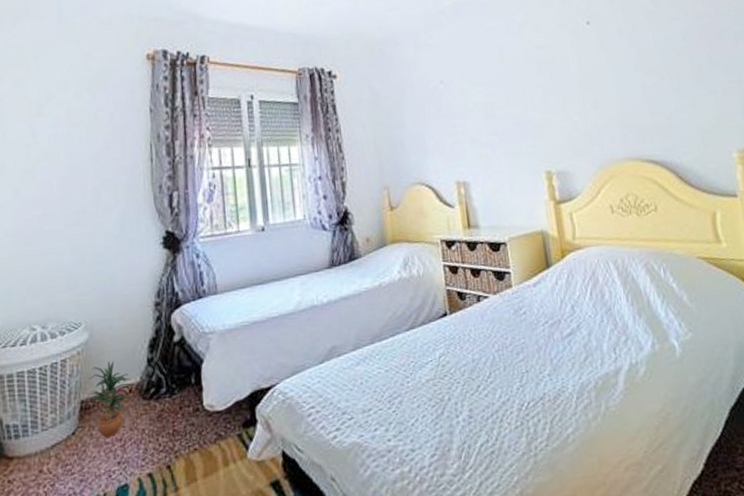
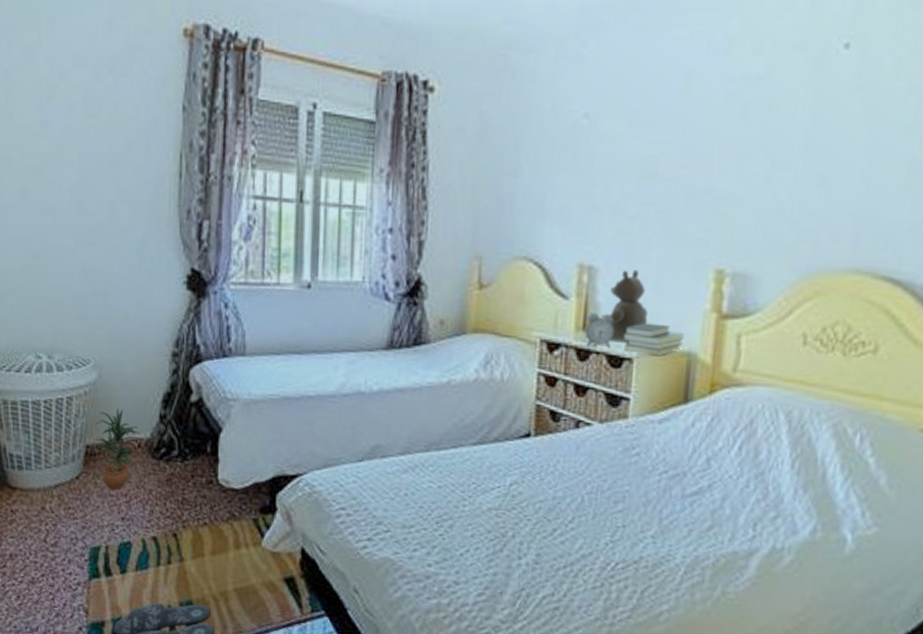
alarm clock: none [469,213,490,240] -> present [583,313,614,348]
bear: none [481,180,511,233] -> present [610,270,648,343]
books: none [496,215,537,238] -> present [624,322,684,357]

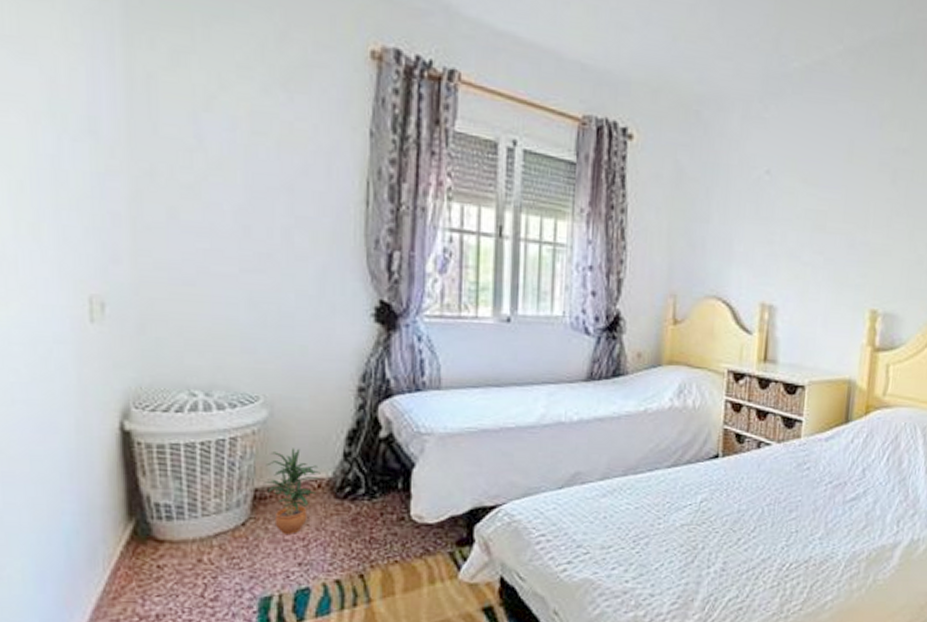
alarm clock: present [583,313,614,348] -> none [764,346,790,378]
bear: present [610,270,648,343] -> none [786,309,818,373]
books: present [624,322,684,357] -> none [798,355,846,384]

